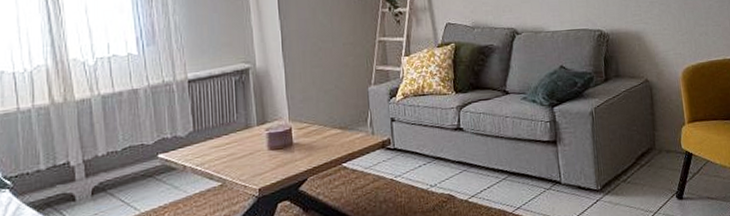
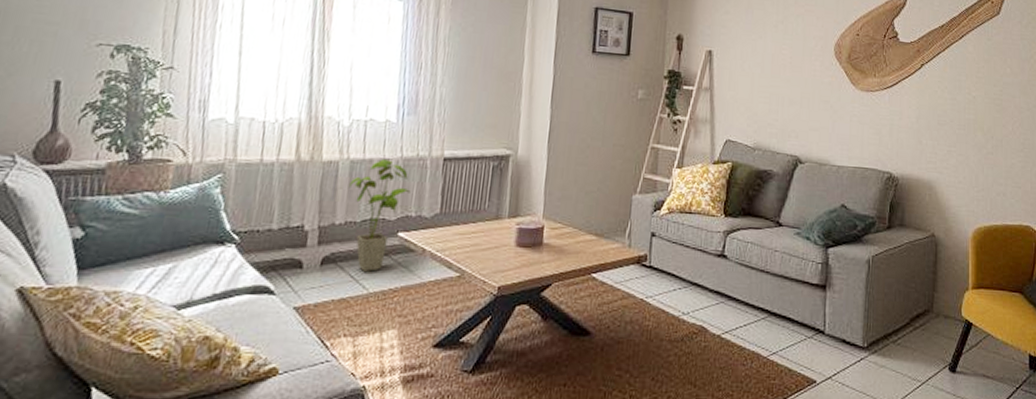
house plant: none [105,90,163,195] -> present [349,159,411,272]

